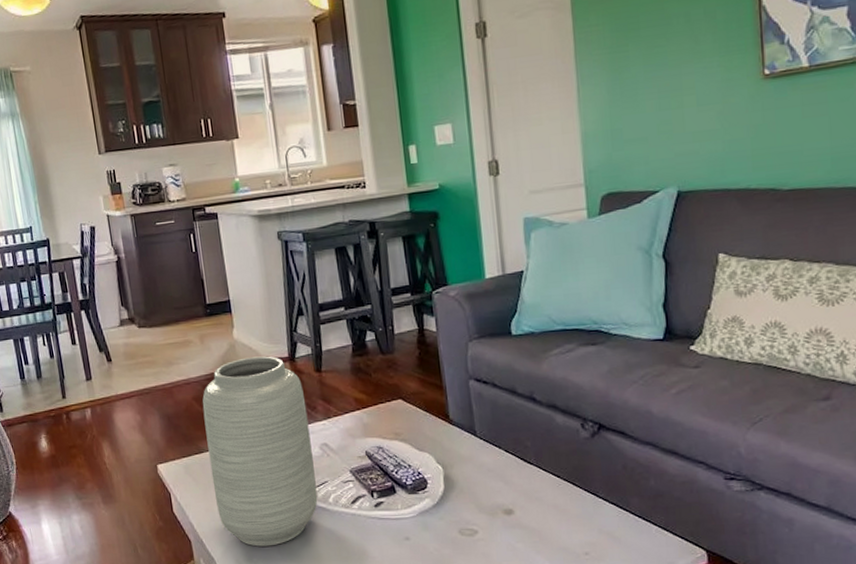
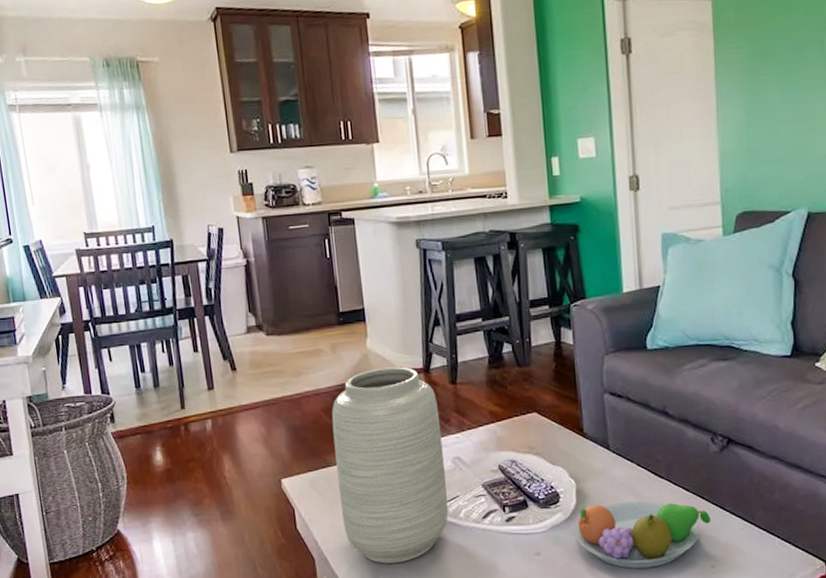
fruit bowl: none [444,487,583,554] -> present [576,501,711,569]

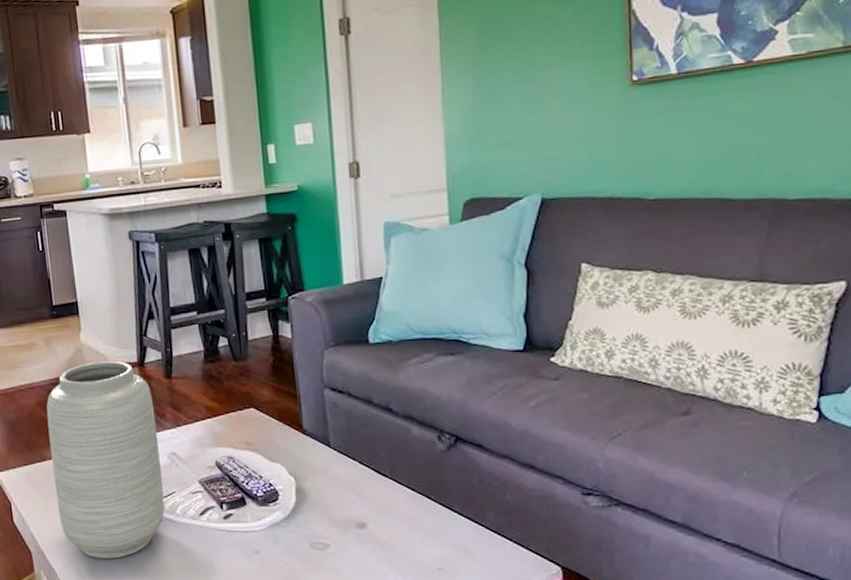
fruit bowl: present [576,501,711,569] -> none [295,500,438,569]

